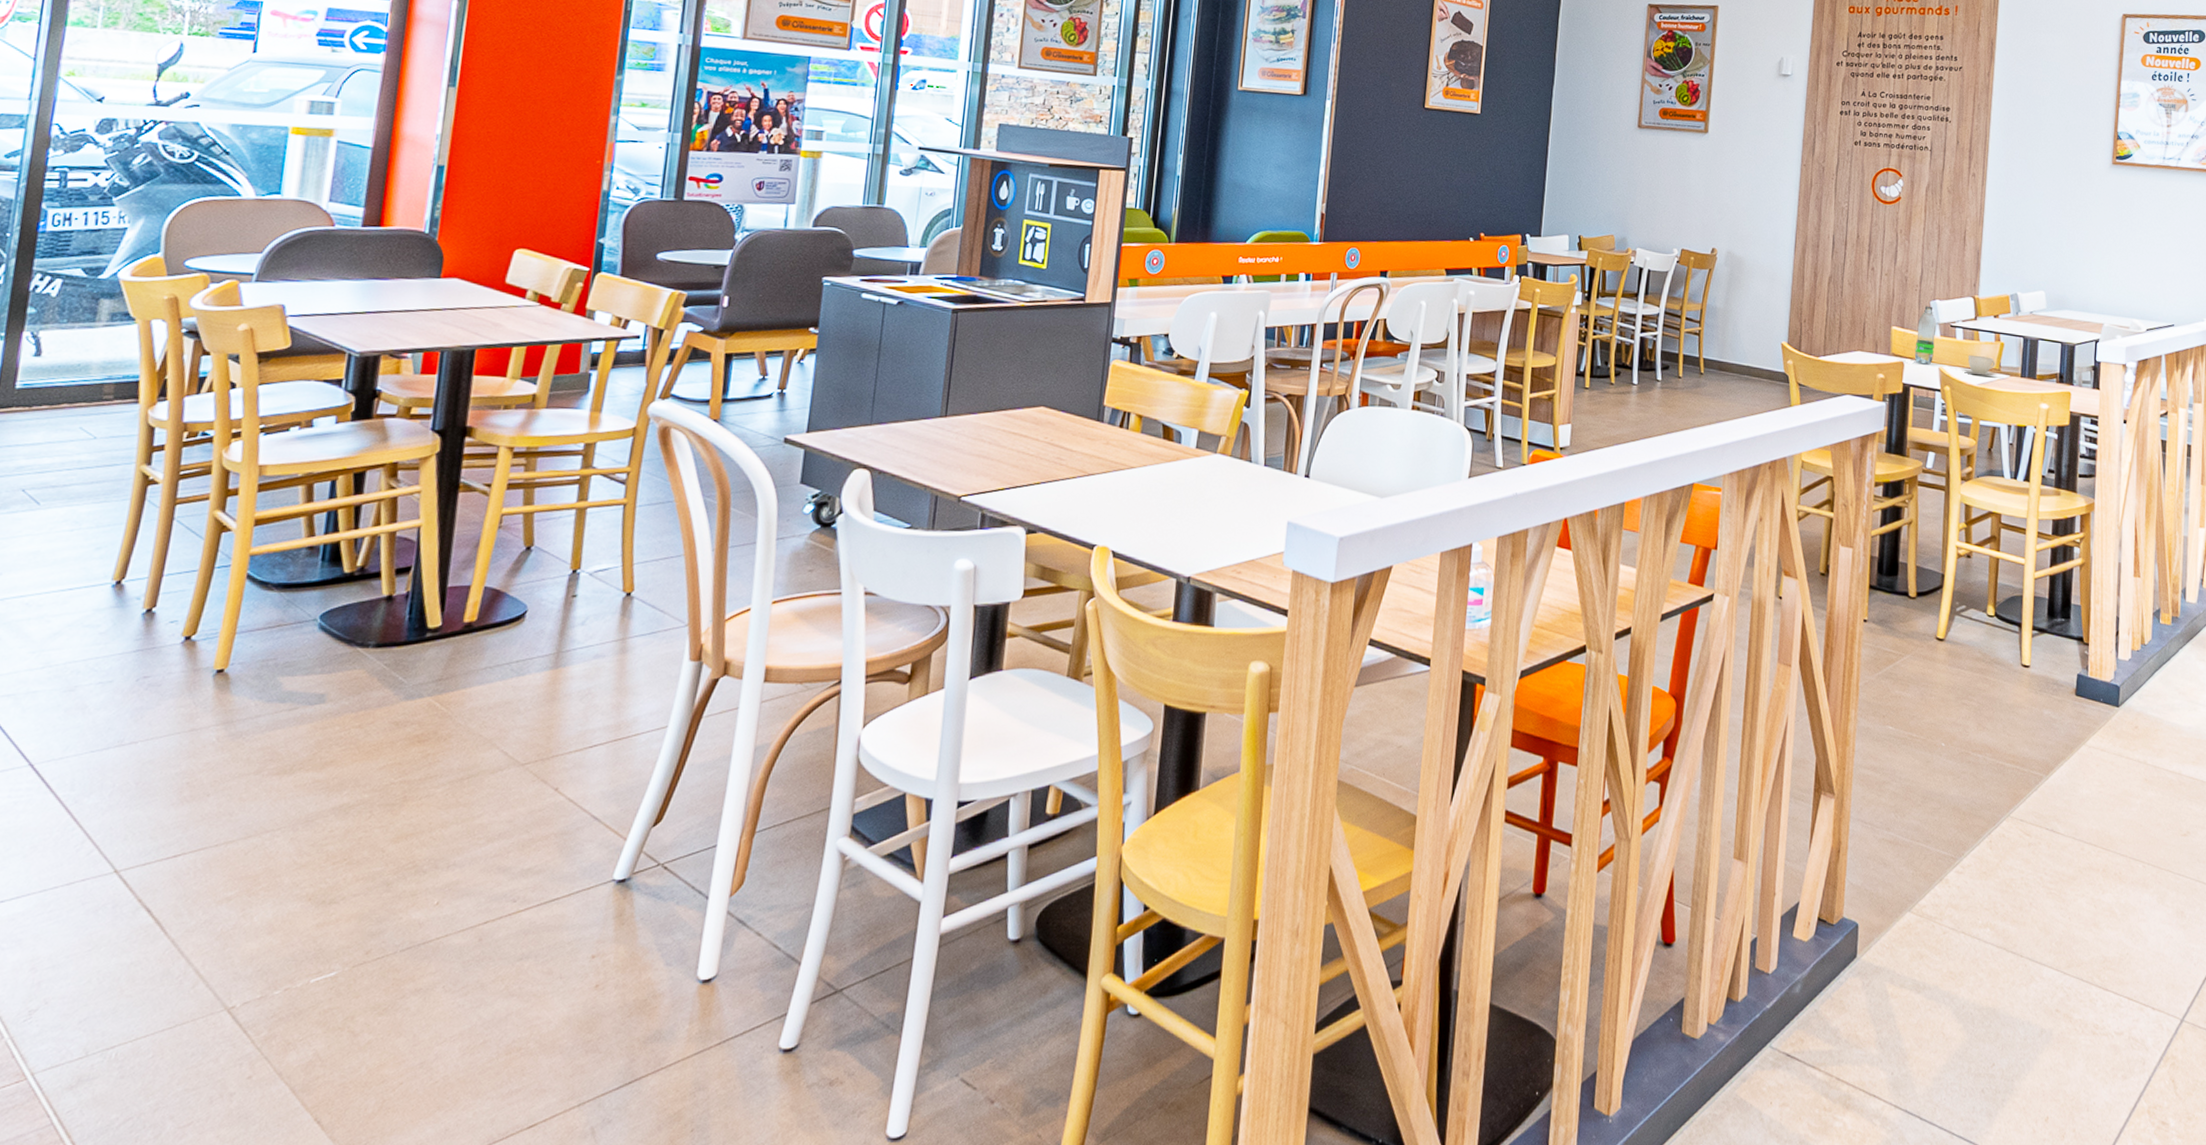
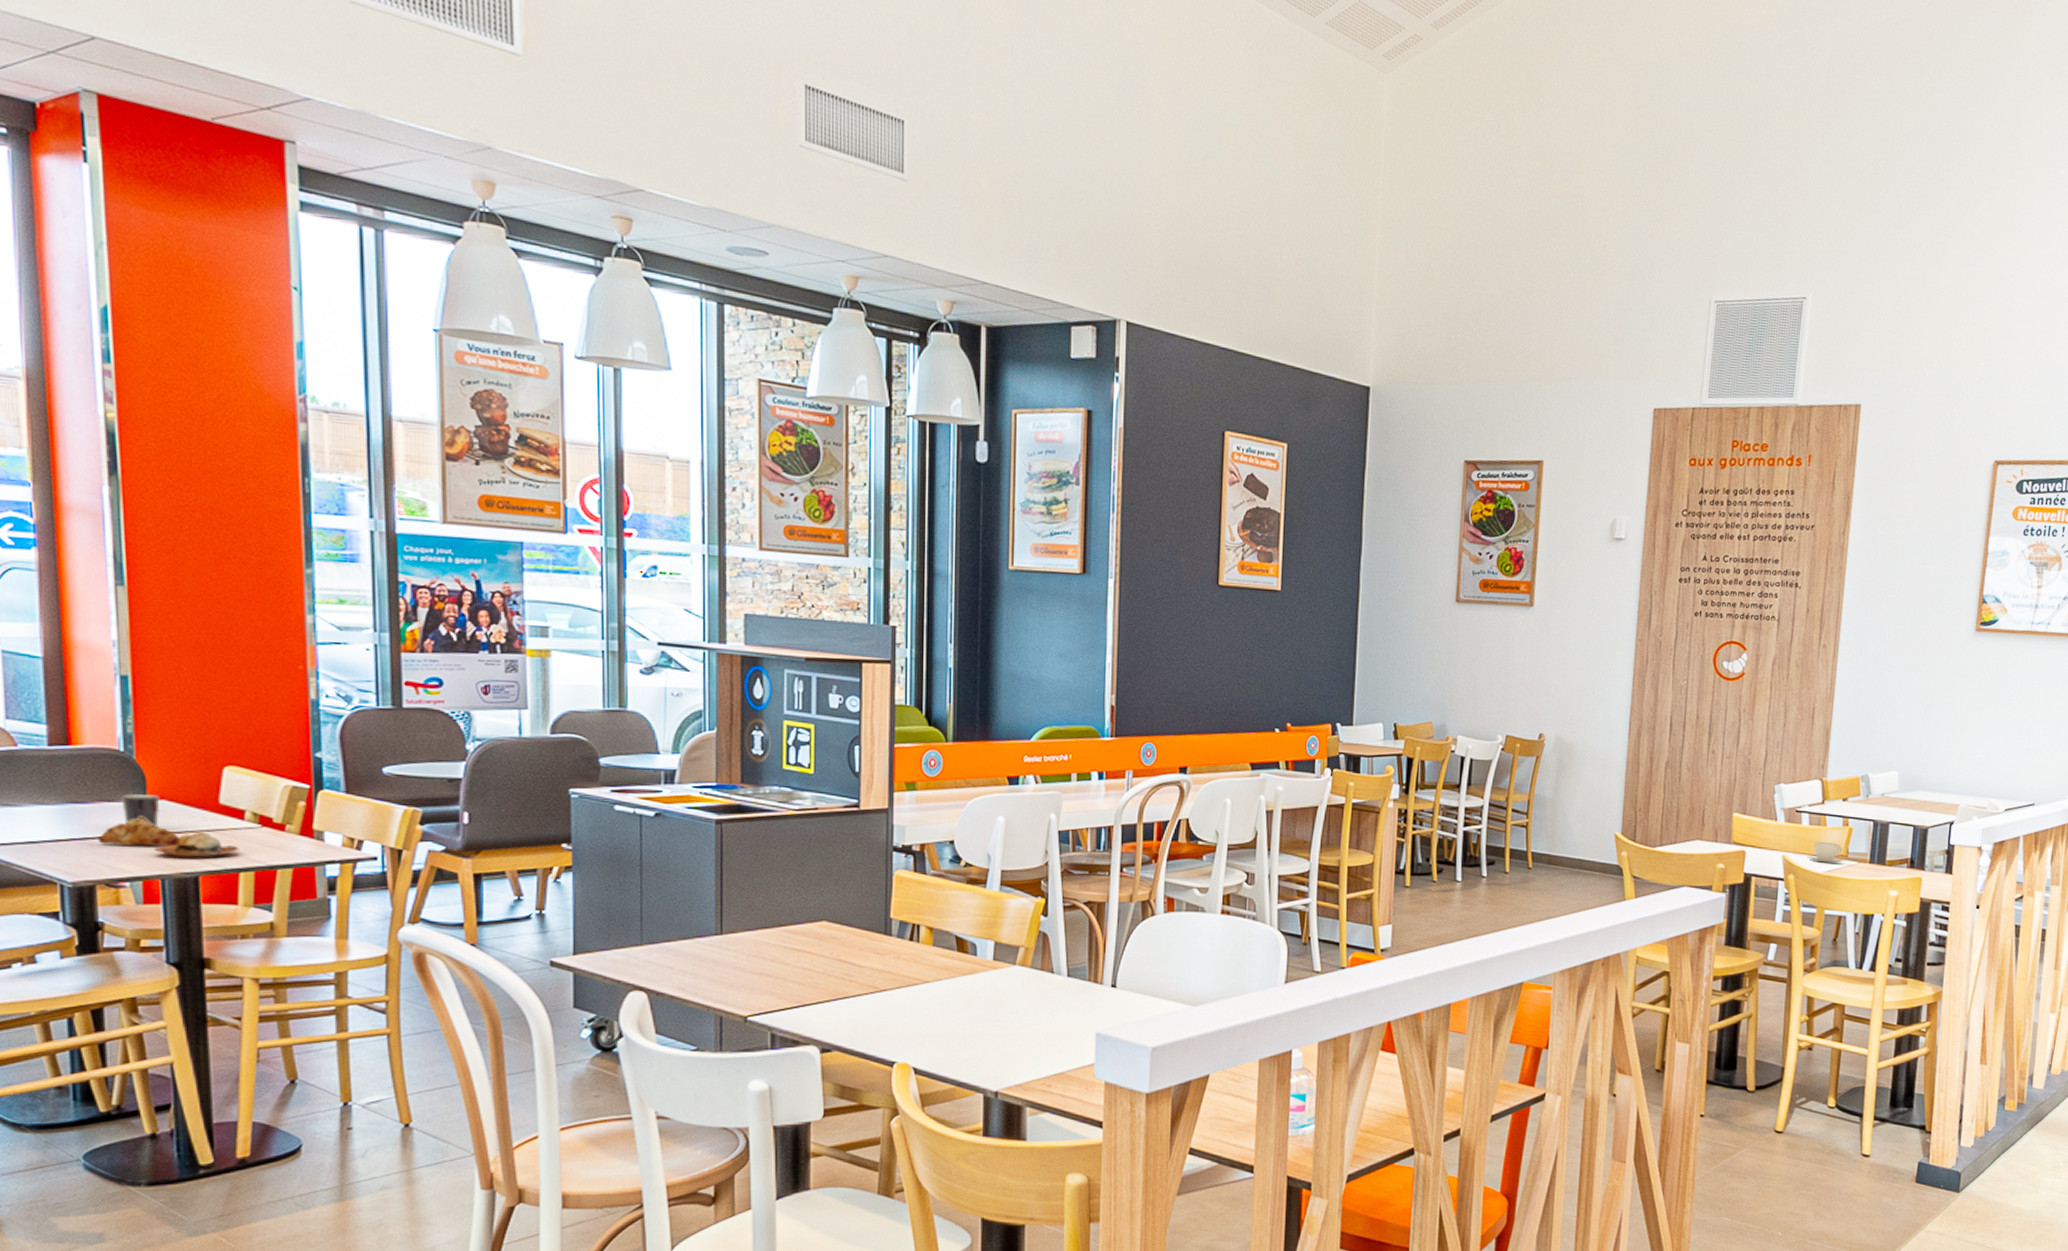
croissant: none [390,292,465,321] -> present [97,815,180,847]
mug: none [417,272,453,303] -> present [121,794,160,827]
sandwich: none [439,308,516,333] -> present [154,831,239,858]
bottle: present [1914,306,1937,365] -> none [1756,790,1782,853]

